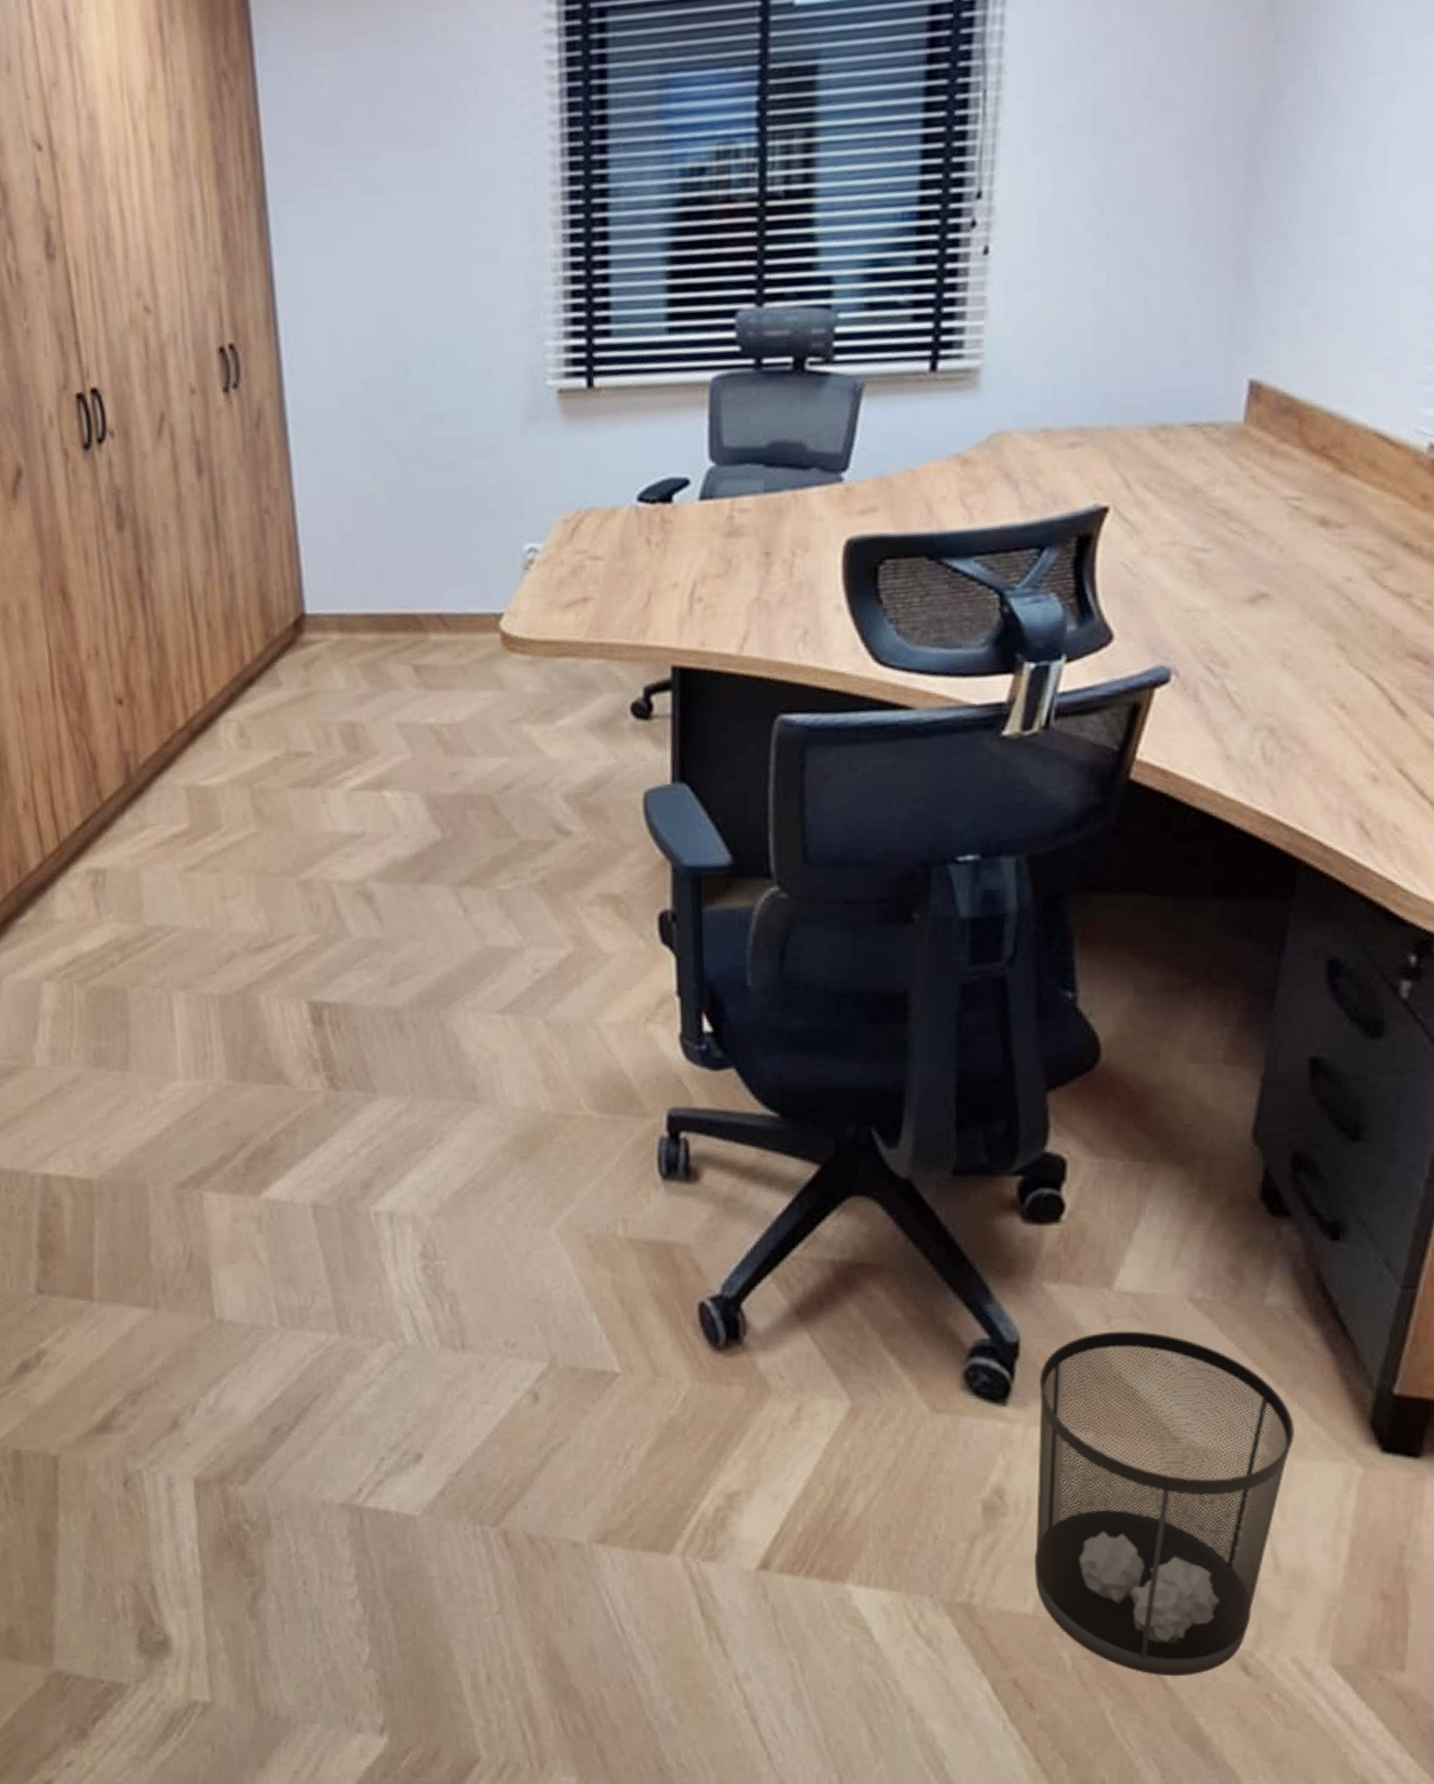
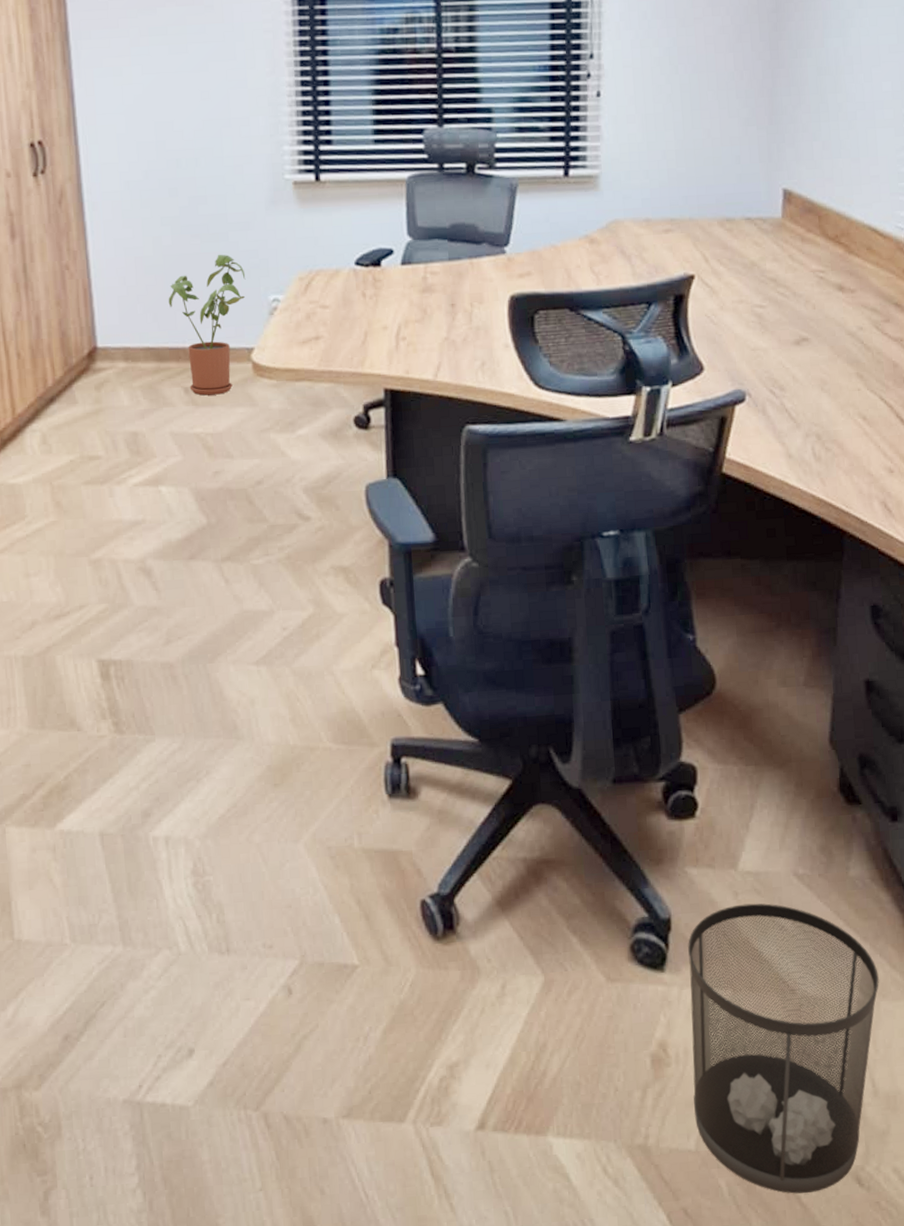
house plant: none [394,490,494,676] -> present [168,254,246,396]

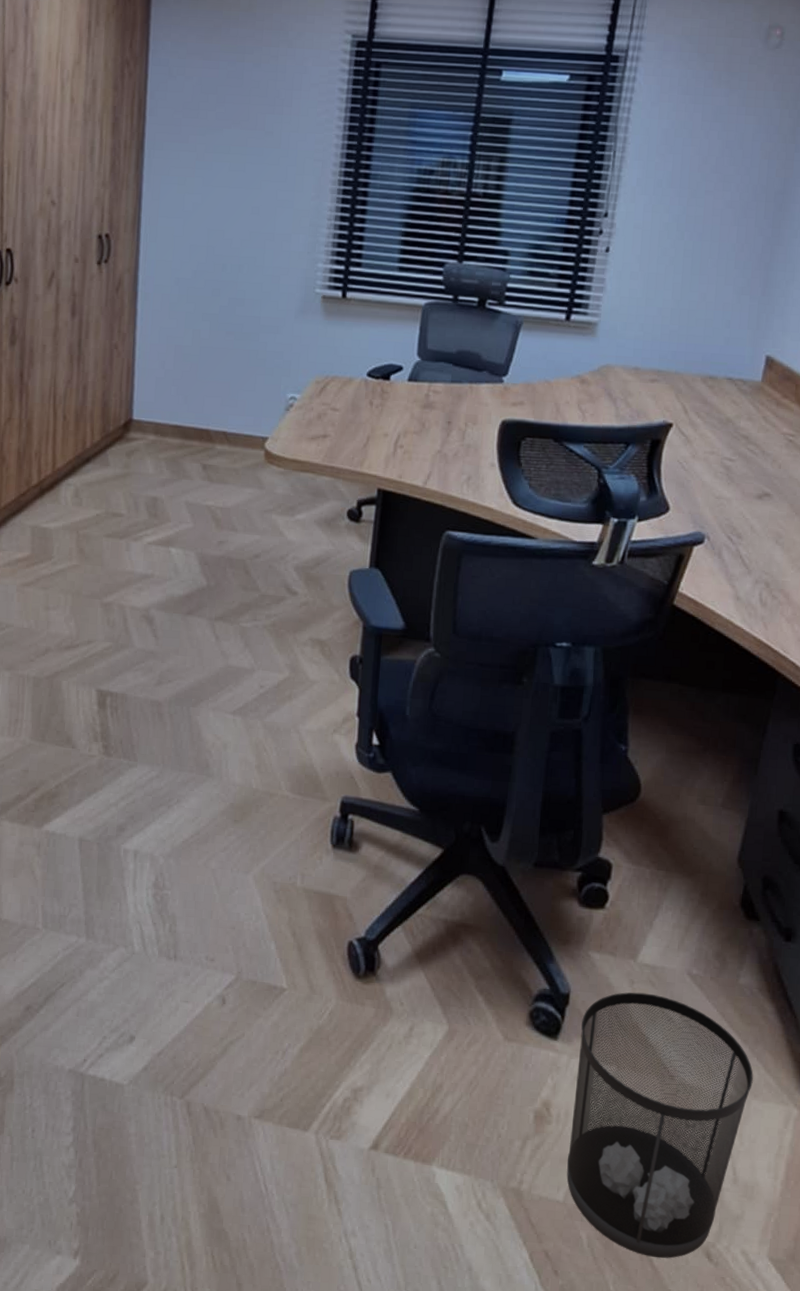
house plant: present [168,254,246,396] -> none [199,351,269,475]

